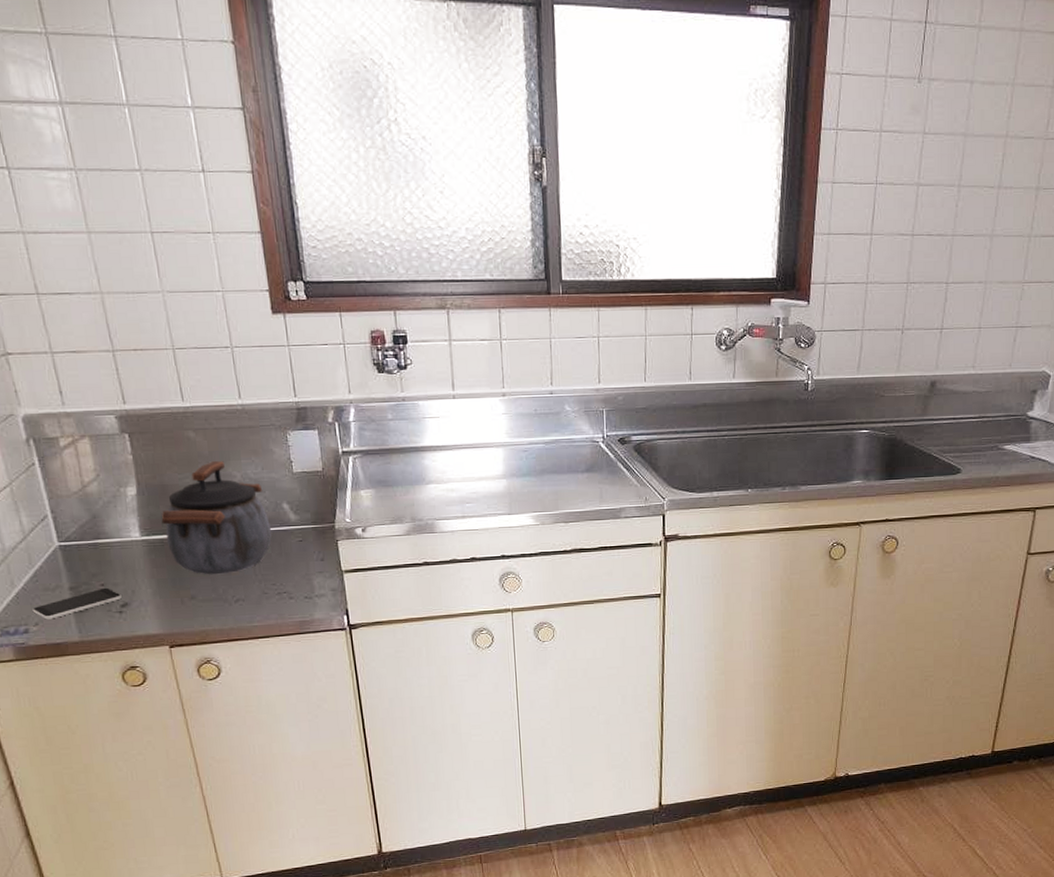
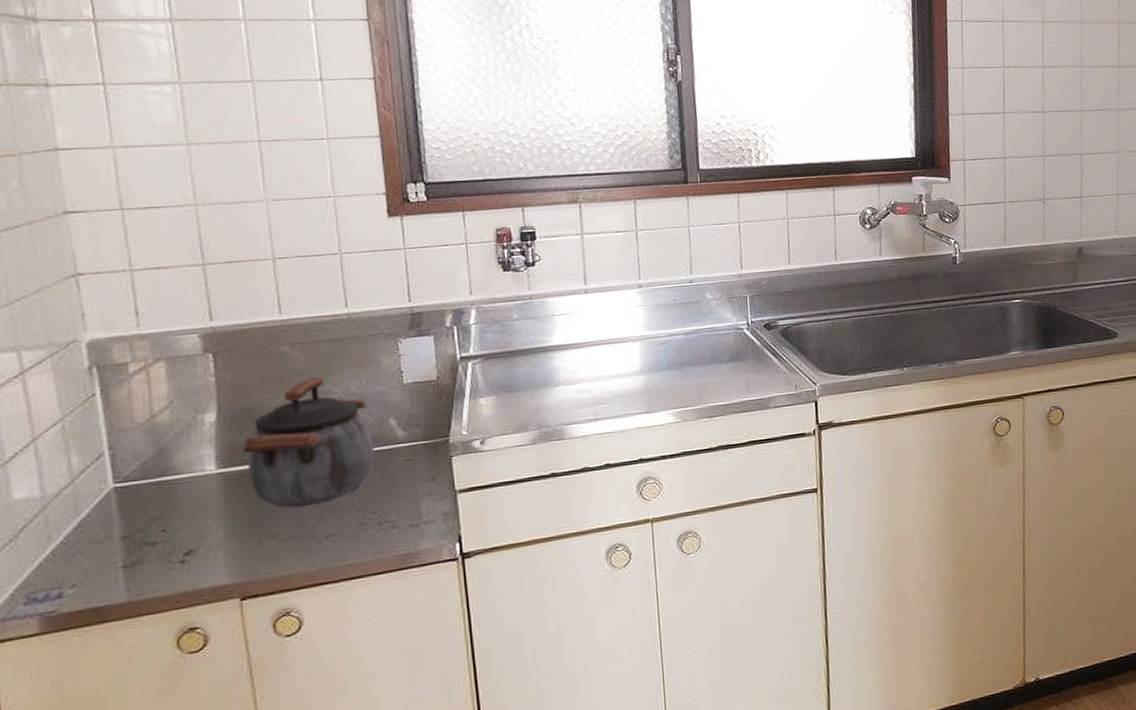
smartphone: present [32,588,122,620] -> none [71,534,186,579]

